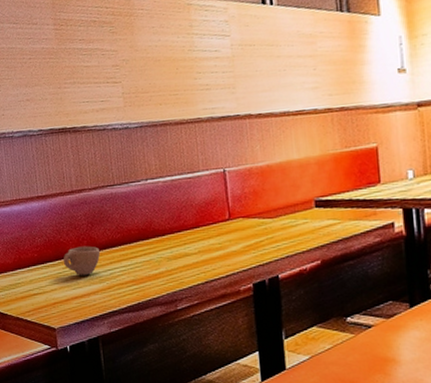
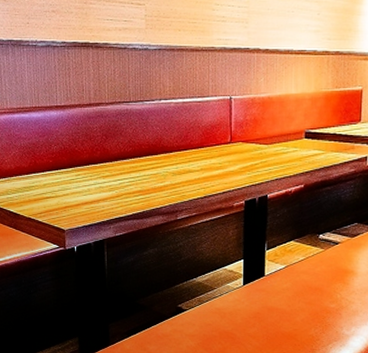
cup: present [63,246,101,275] -> none [76,156,112,183]

